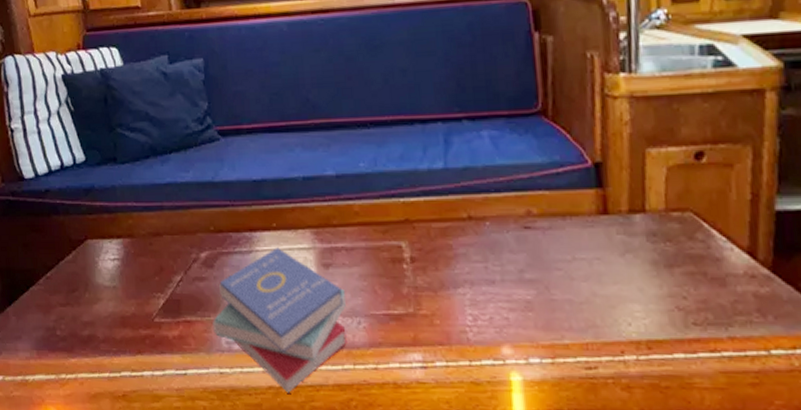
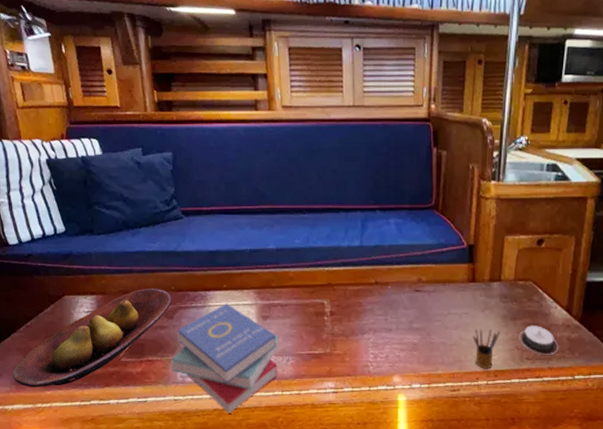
fruit bowl: none [33,230,211,354] -> present [13,289,172,388]
pencil box: none [610,280,651,340] -> present [473,328,500,370]
architectural model: none [679,275,742,319] -> present [519,325,559,355]

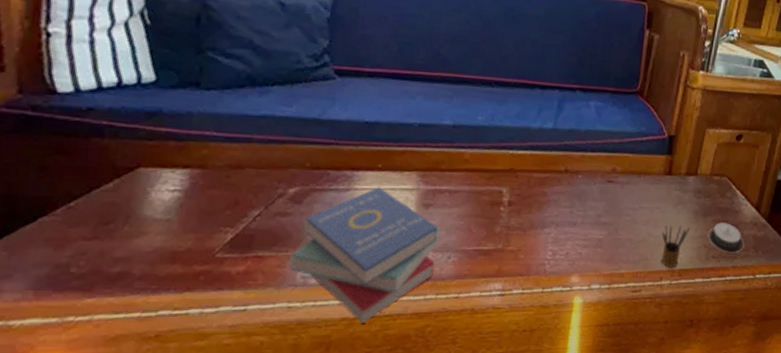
fruit bowl: present [13,289,172,388] -> none [31,163,304,294]

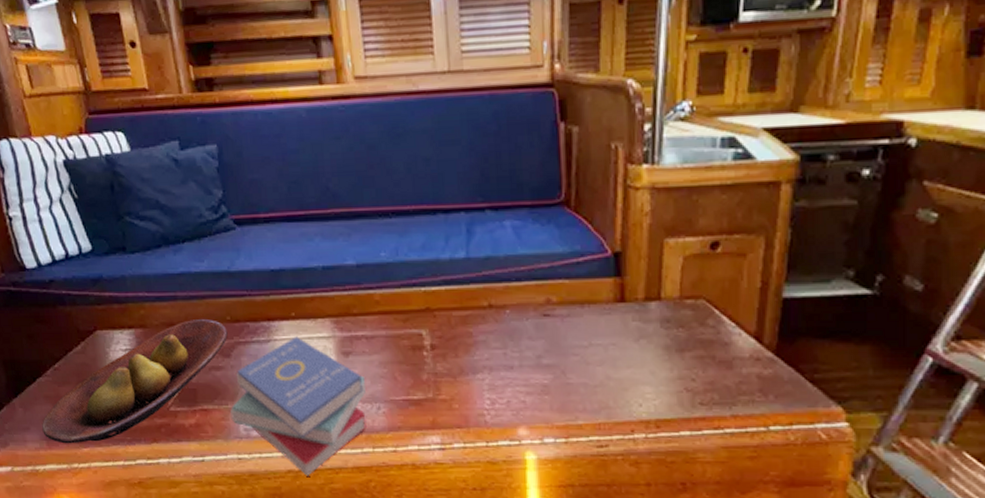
fruit bowl: none [31,163,304,294] -> present [42,319,228,444]
pencil box: present [661,225,690,269] -> none [624,364,662,420]
architectural model: present [707,223,745,253] -> none [688,359,746,398]

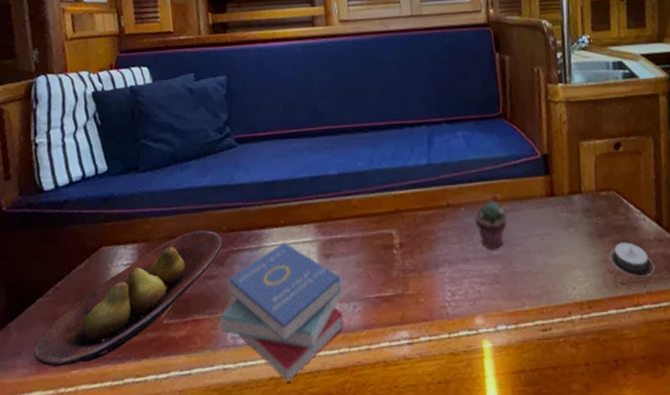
potted succulent: none [522,304,564,357] -> present [474,201,508,249]
architectural model: none [688,359,746,398] -> present [609,242,655,277]

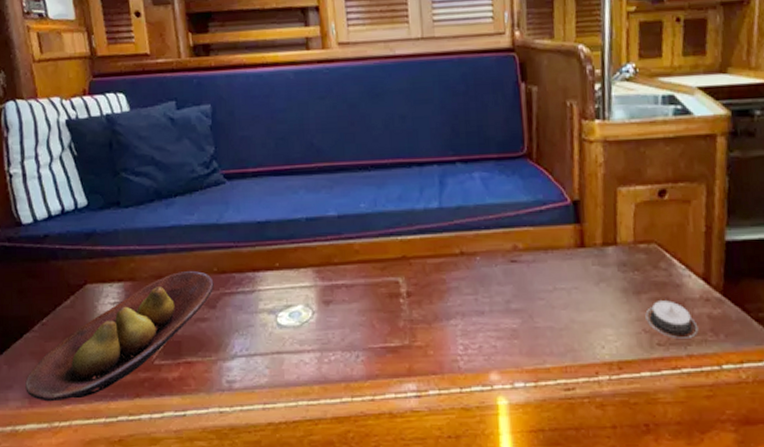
book: present [220,242,344,382] -> none [214,286,346,428]
potted succulent: present [474,201,508,249] -> none [491,250,530,302]

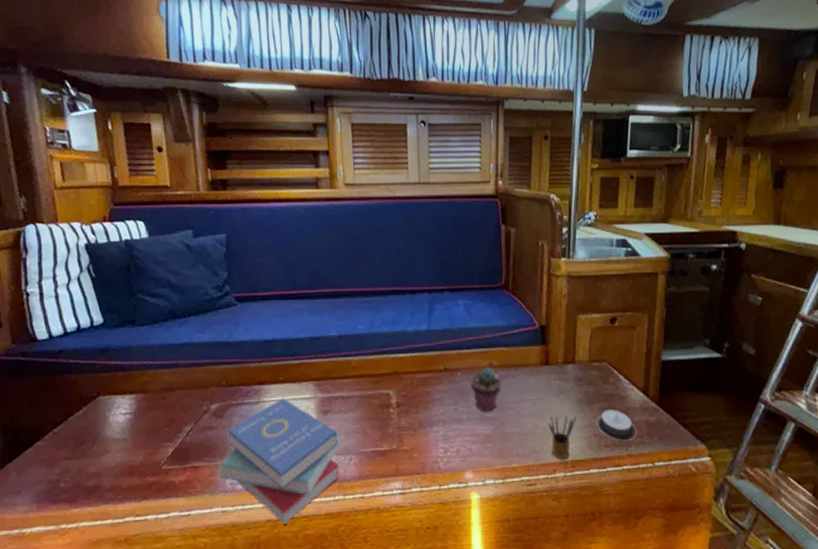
fruit bowl: present [25,271,214,402] -> none [34,384,222,506]
book: none [214,286,346,428] -> present [219,398,340,524]
potted succulent: none [491,250,530,302] -> present [470,367,503,411]
pencil box: none [586,306,621,362] -> present [548,415,576,461]

